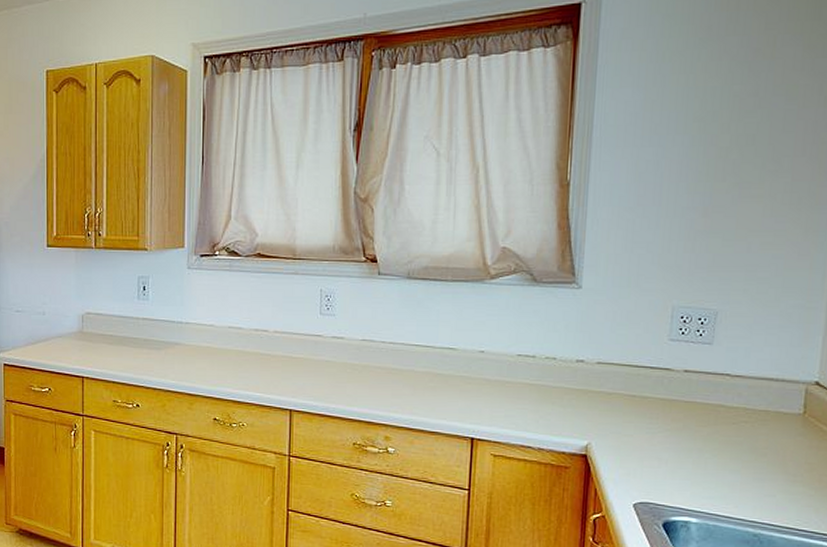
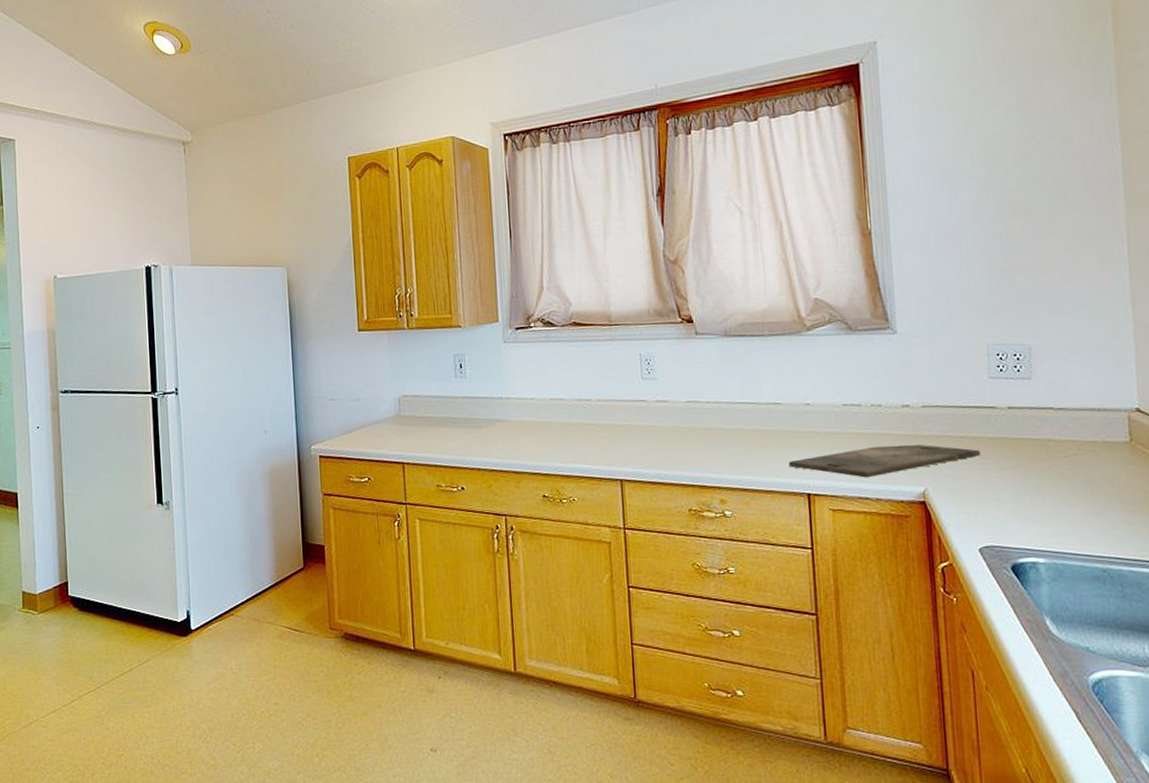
cutting board: none [455,398,650,428] -> present [788,444,981,478]

